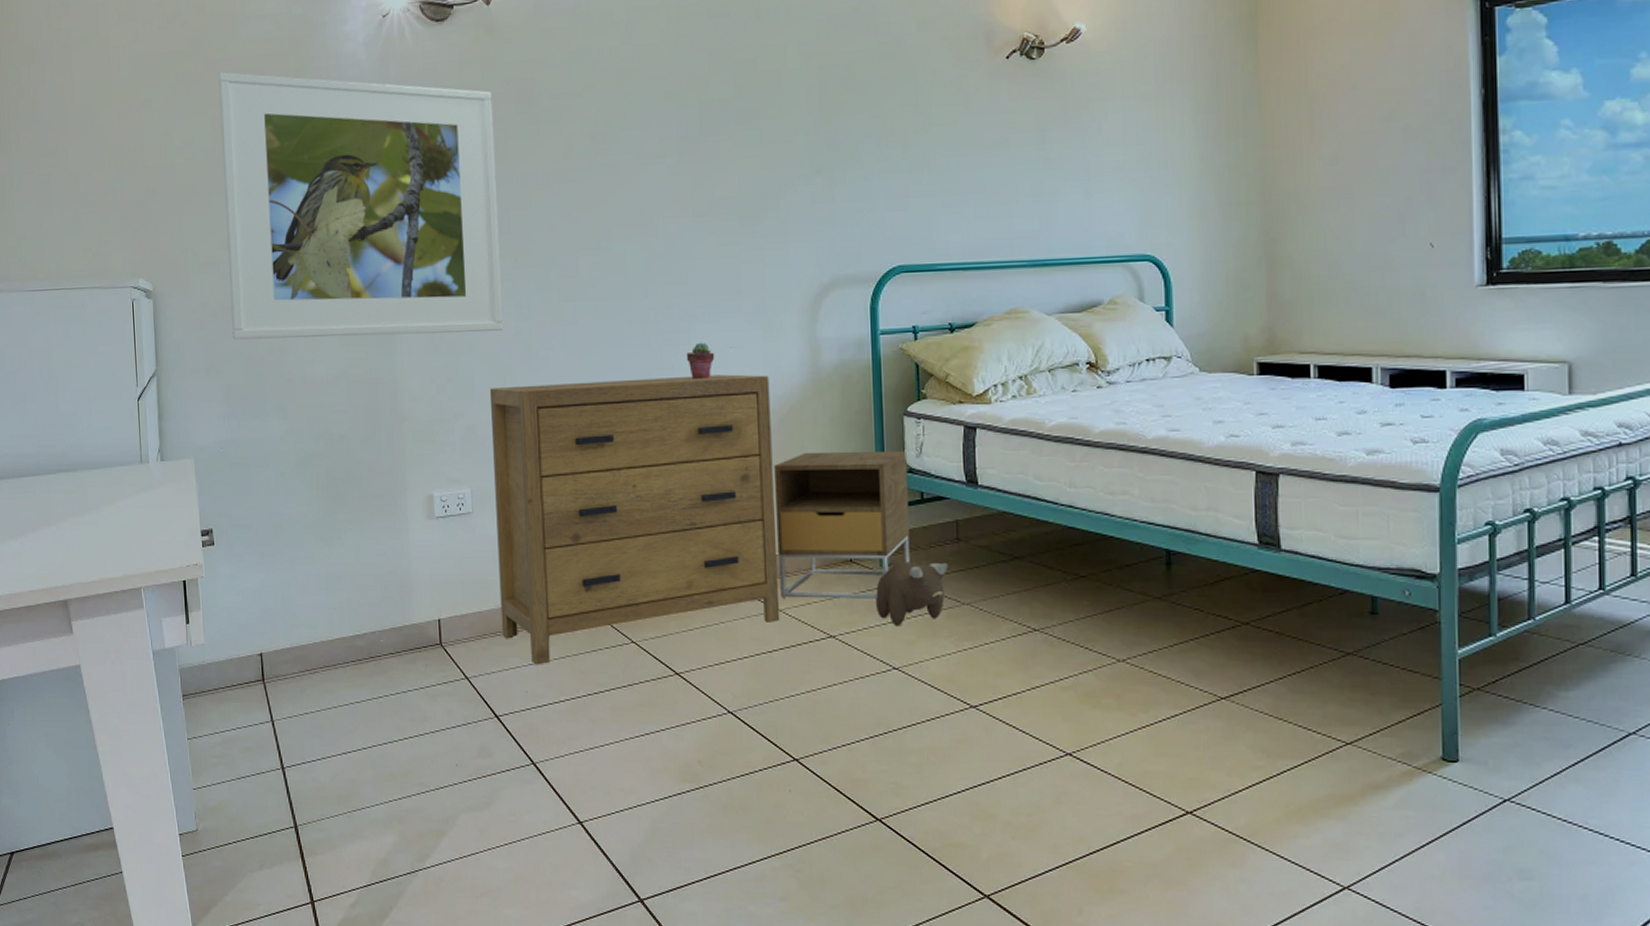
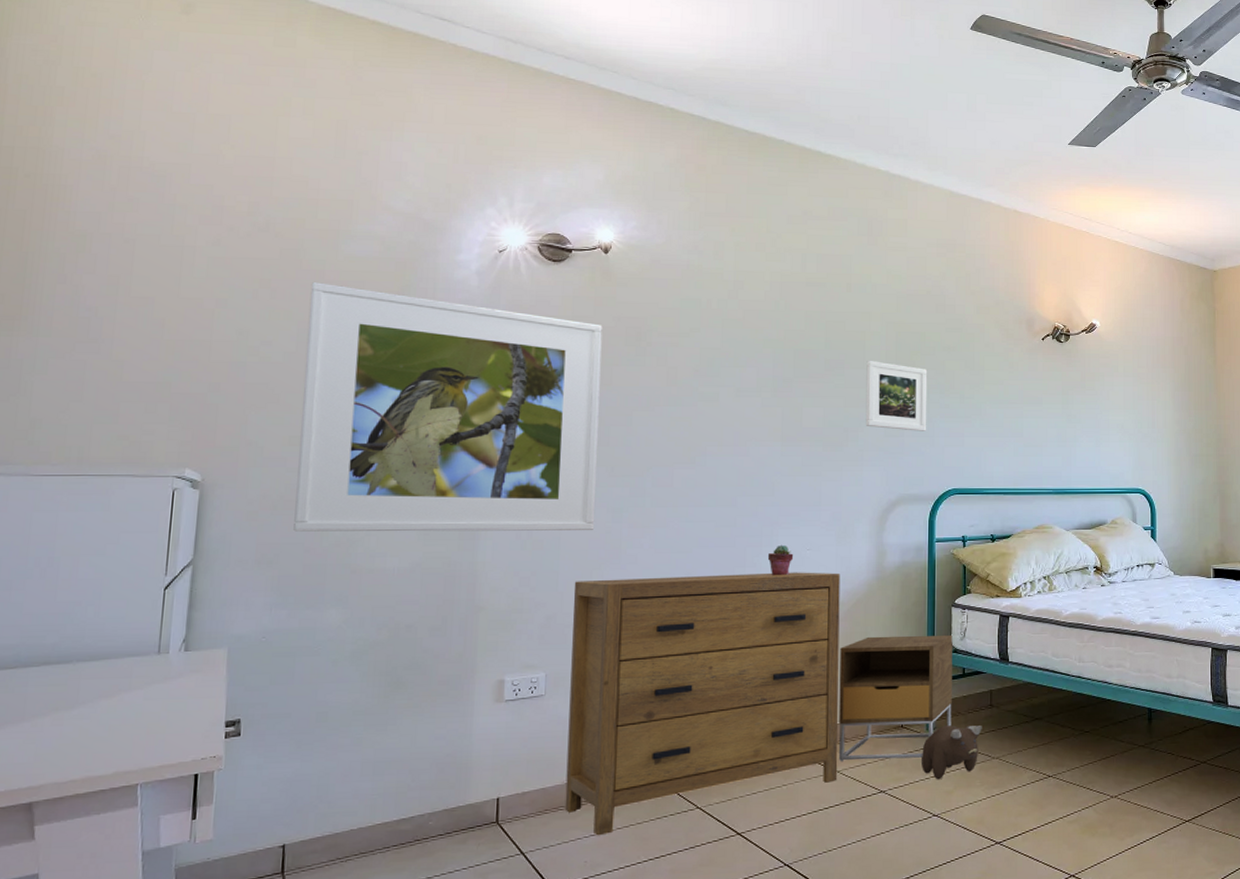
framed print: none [784,106,862,194] -> present [865,360,928,431]

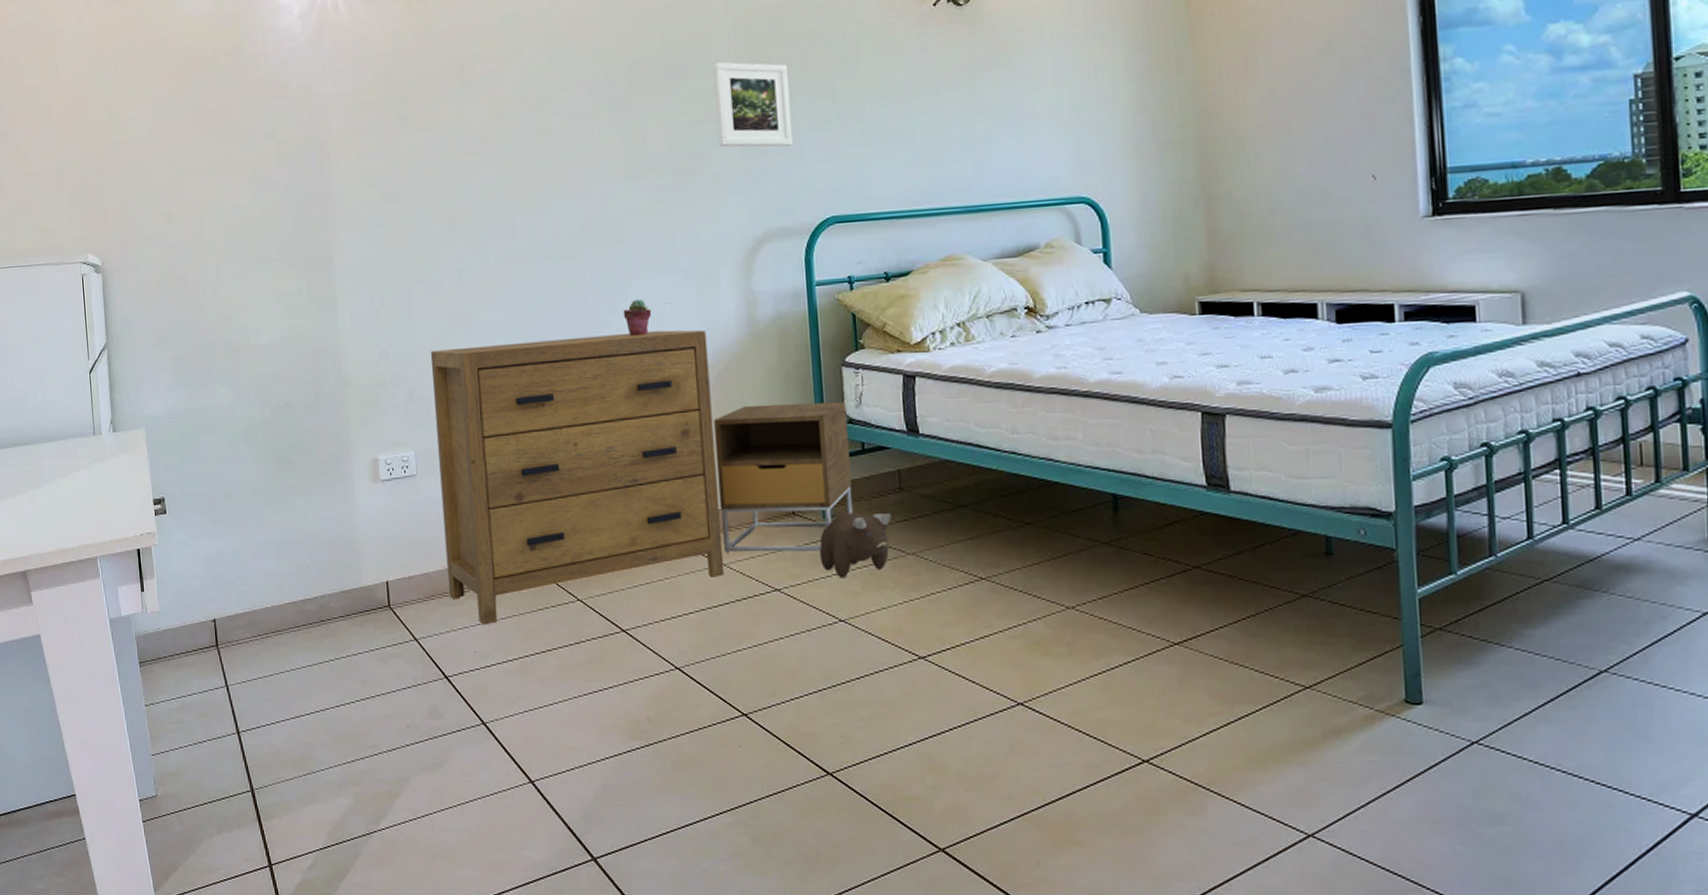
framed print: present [293,282,603,532] -> none [159,49,443,311]

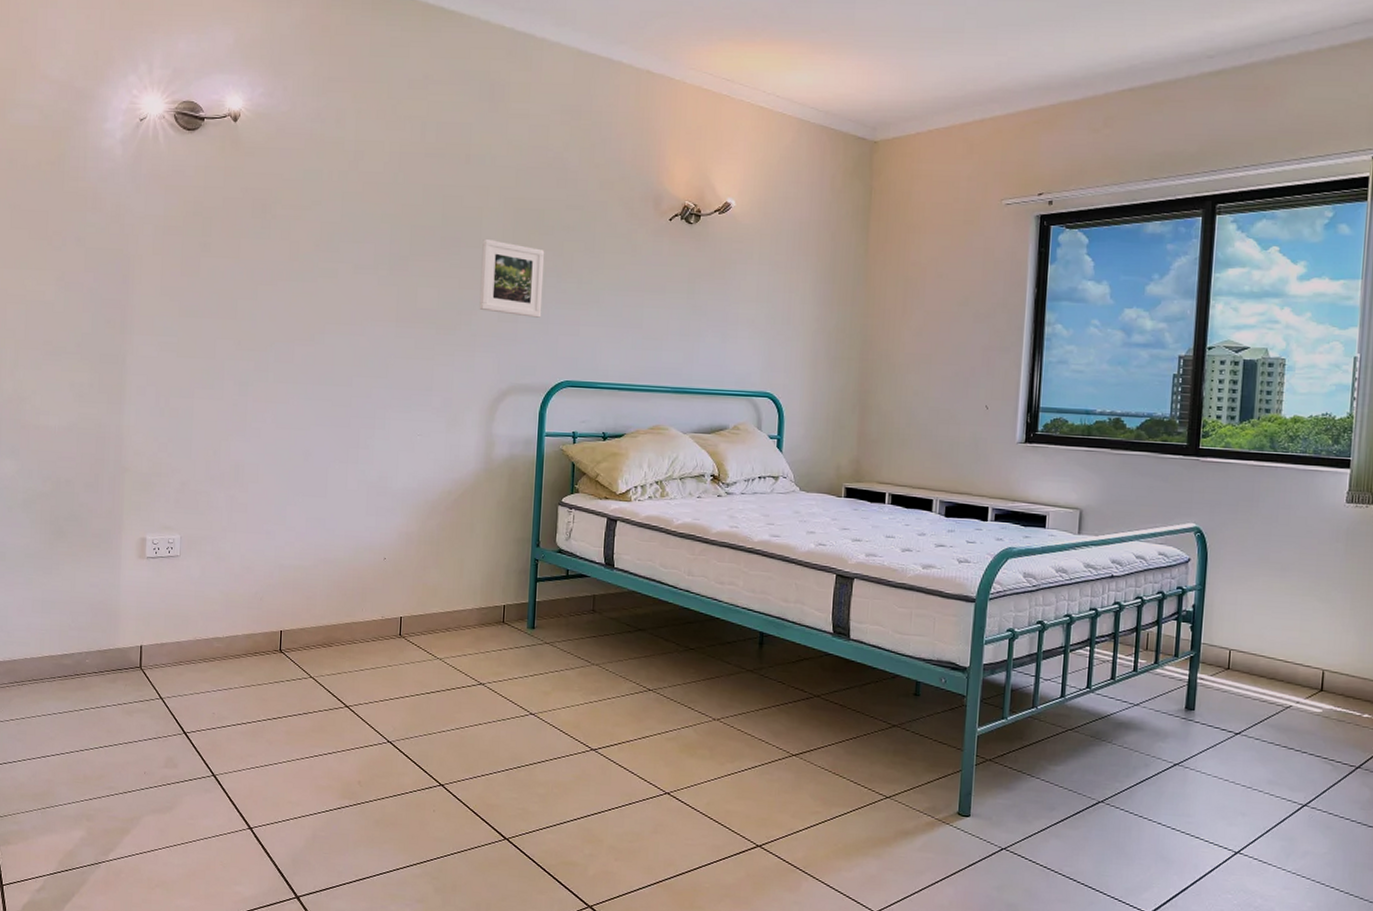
dresser: present [430,329,725,625] -> none [196,450,449,692]
potted succulent: present [623,298,652,337] -> none [379,428,405,460]
nightstand: present [714,402,853,553] -> none [442,528,558,655]
plush toy: present [820,513,892,579] -> none [521,626,583,680]

